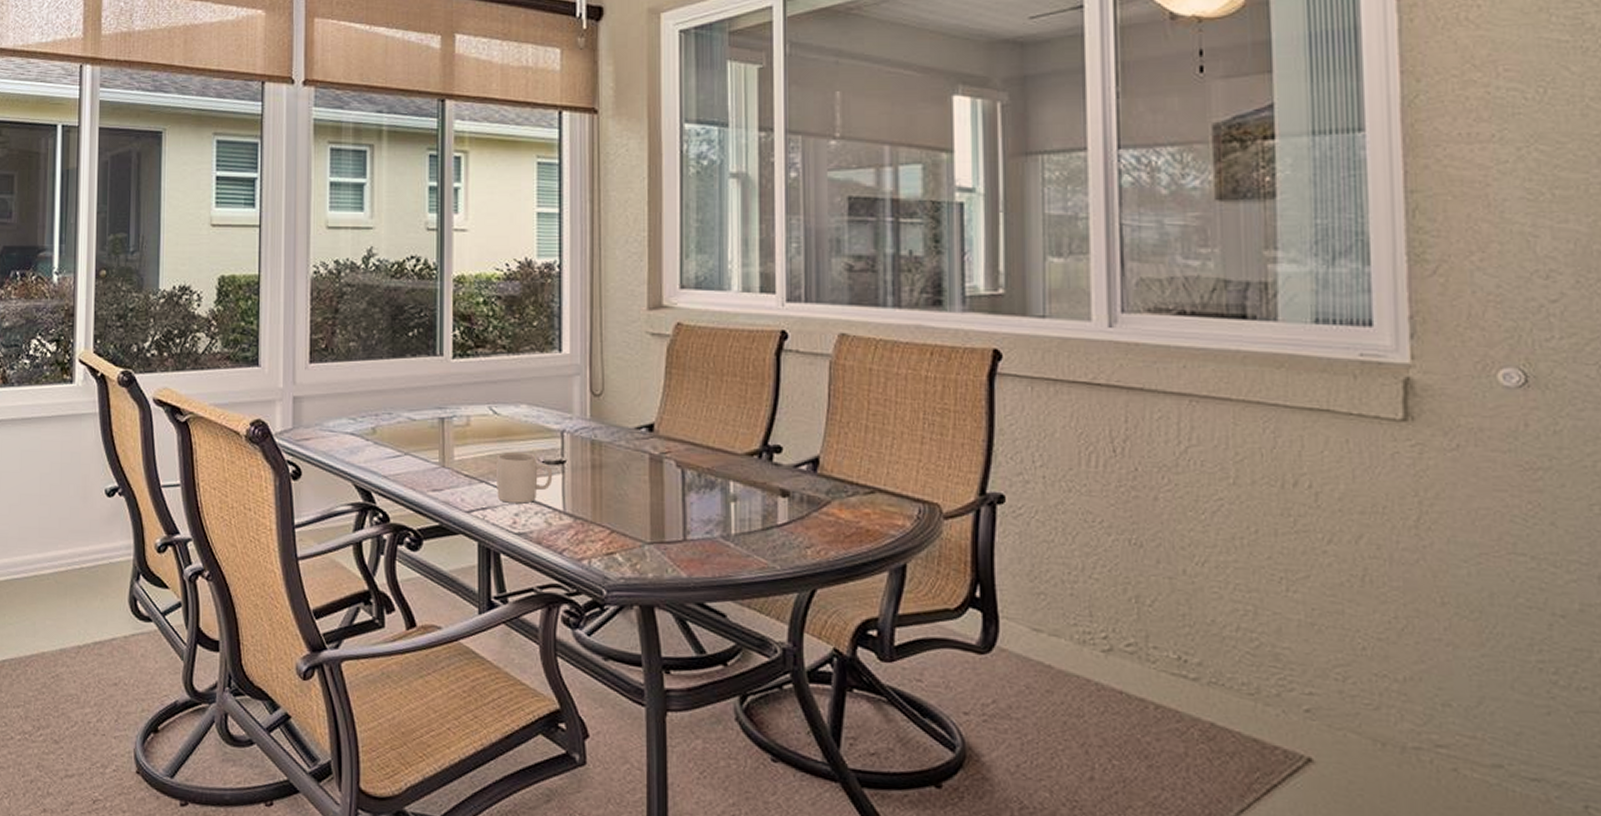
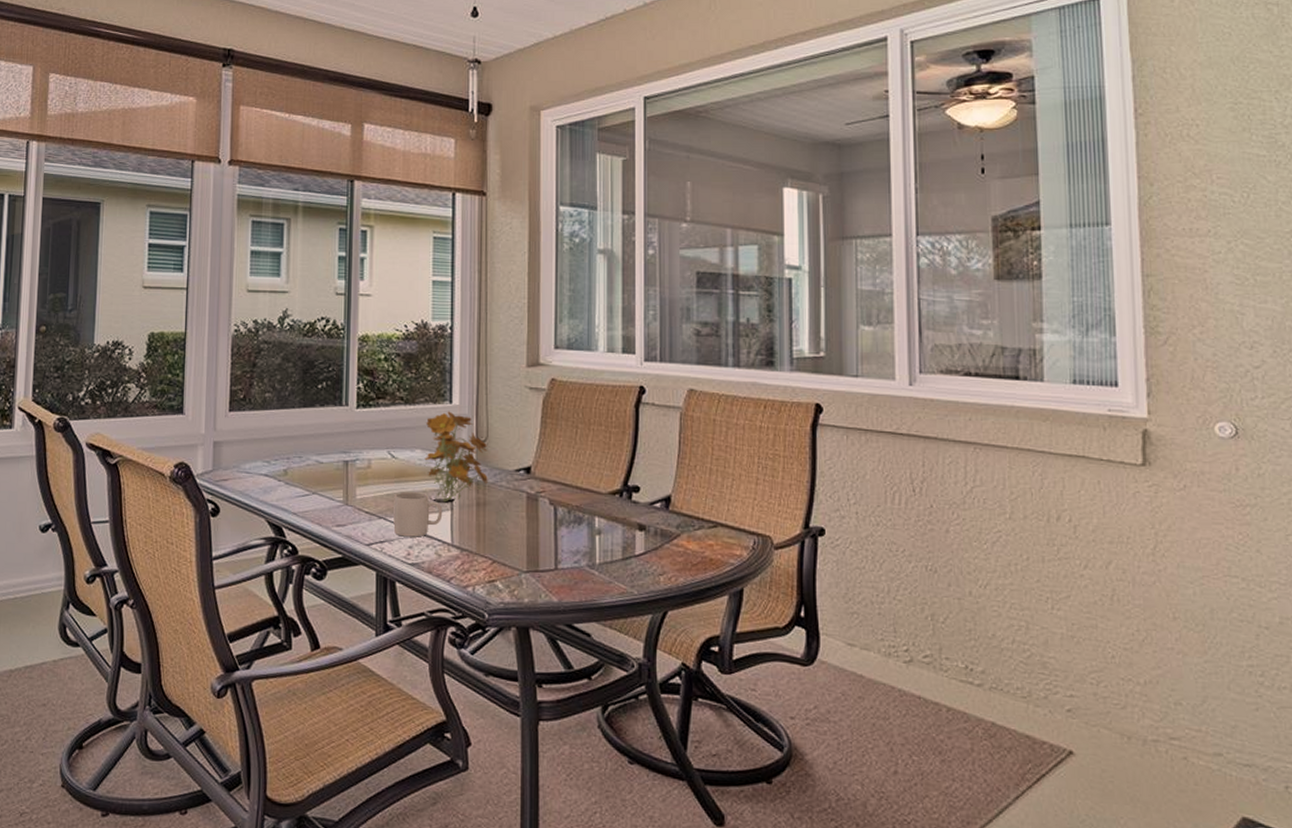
flower arrangement: none [529,361,606,465] -> present [423,411,489,503]

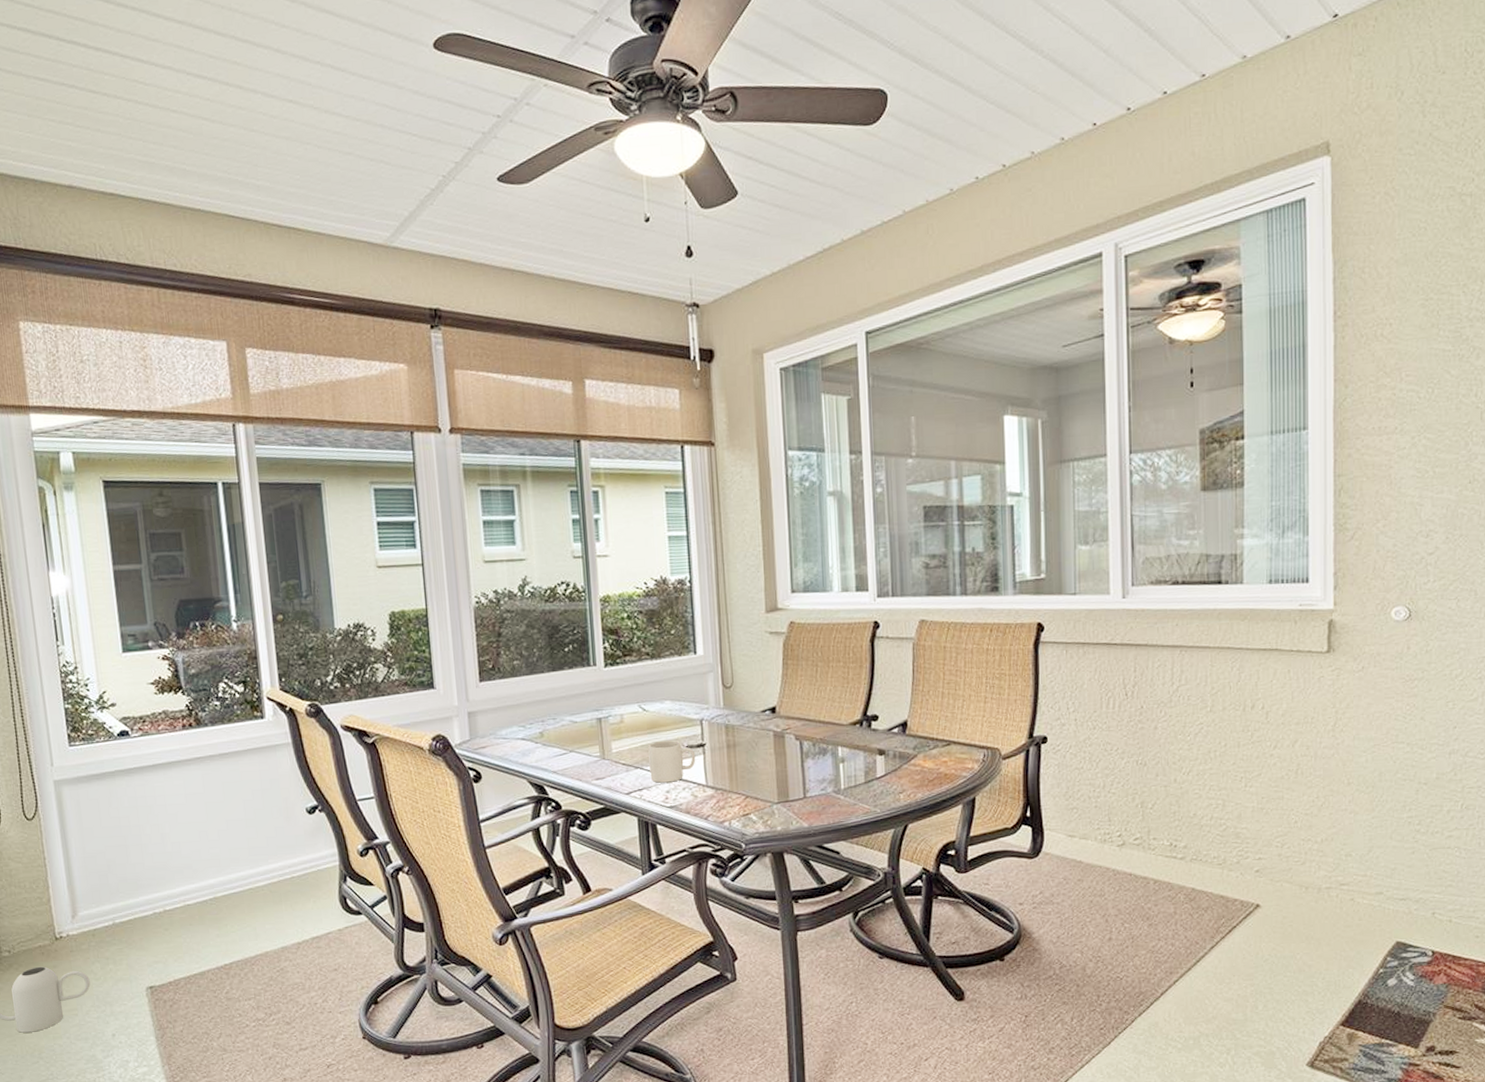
flower arrangement: present [423,411,489,503] -> none [673,661,737,748]

